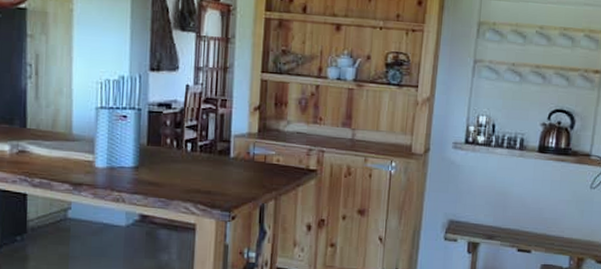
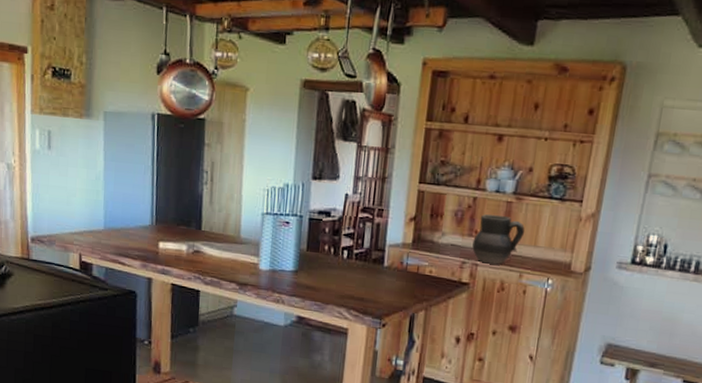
ceramic jug: none [318,101,366,151] -> present [472,214,525,266]

